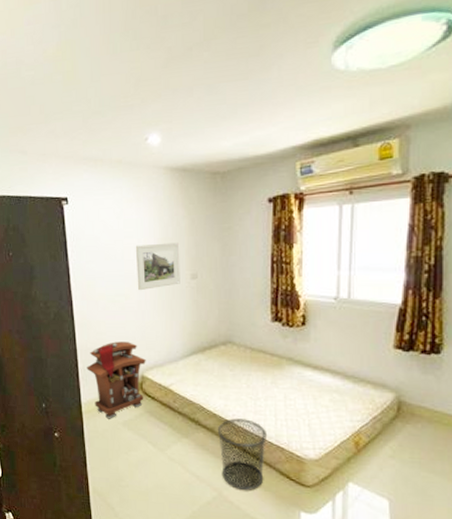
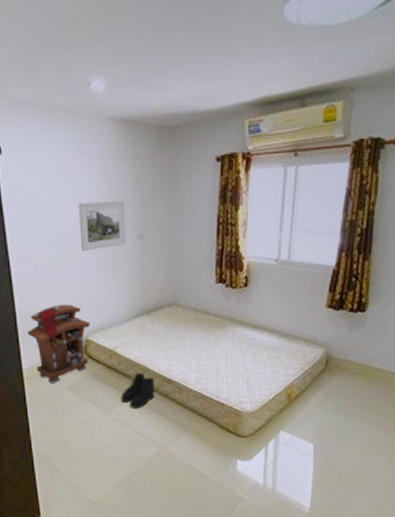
boots: none [176,411,210,448] -> present [121,372,155,408]
waste bin: present [217,417,268,490] -> none [161,377,209,444]

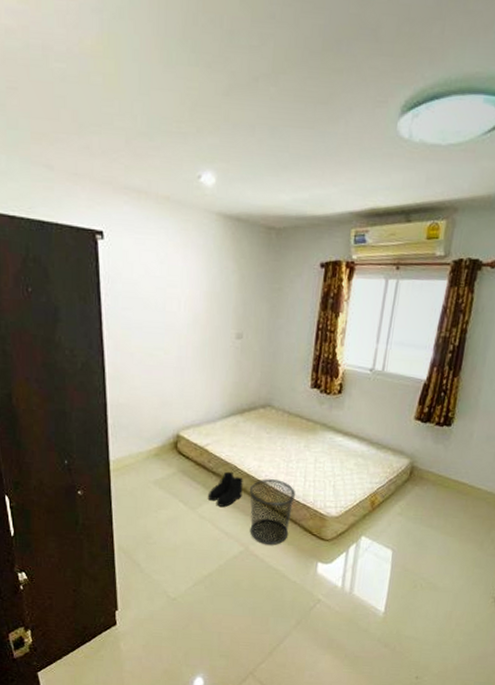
nightstand: present [27,305,90,384] -> none [117,398,183,478]
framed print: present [79,200,126,252] -> none [178,296,227,347]
waste bin: none [161,377,209,444] -> present [249,478,296,545]

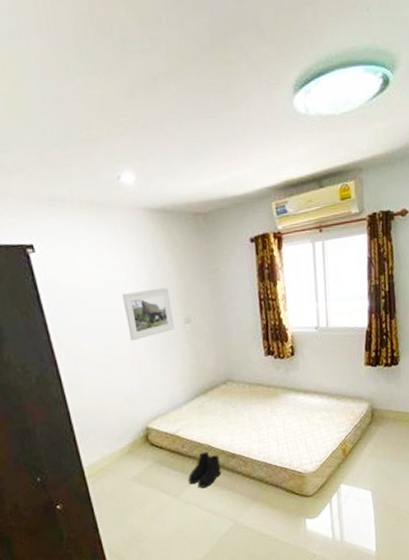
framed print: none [178,296,227,347] -> present [123,287,175,341]
waste bin: present [249,478,296,545] -> none [227,449,273,514]

